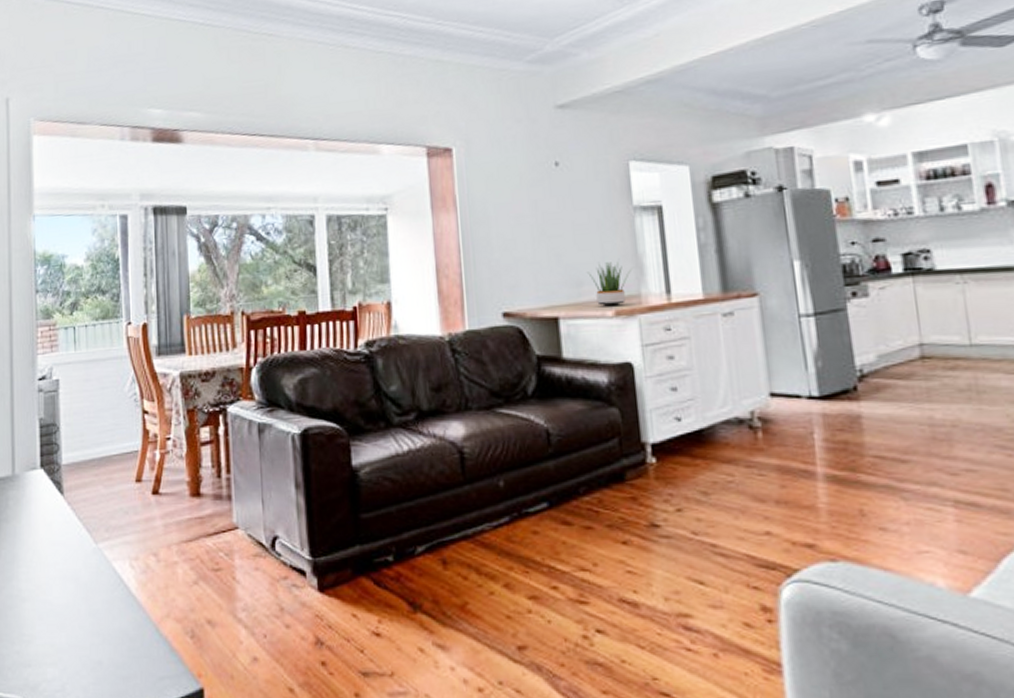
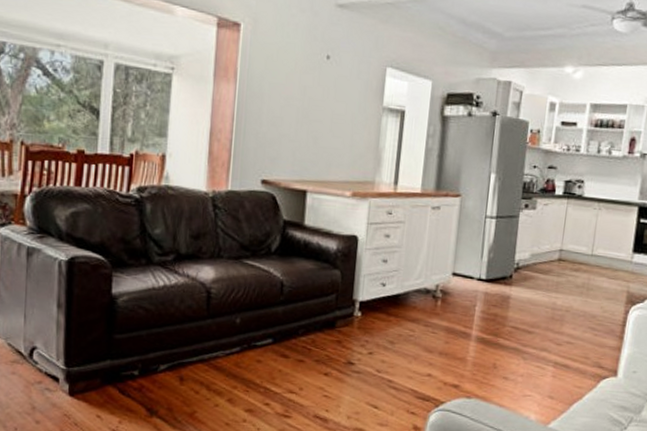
potted plant: present [588,261,631,307] -> none [337,150,371,189]

